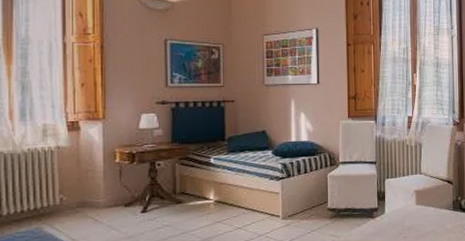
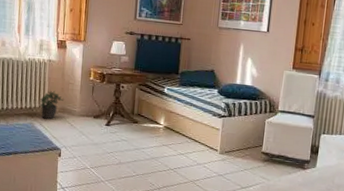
potted plant: none [48,182,82,220] -> present [39,90,64,120]

